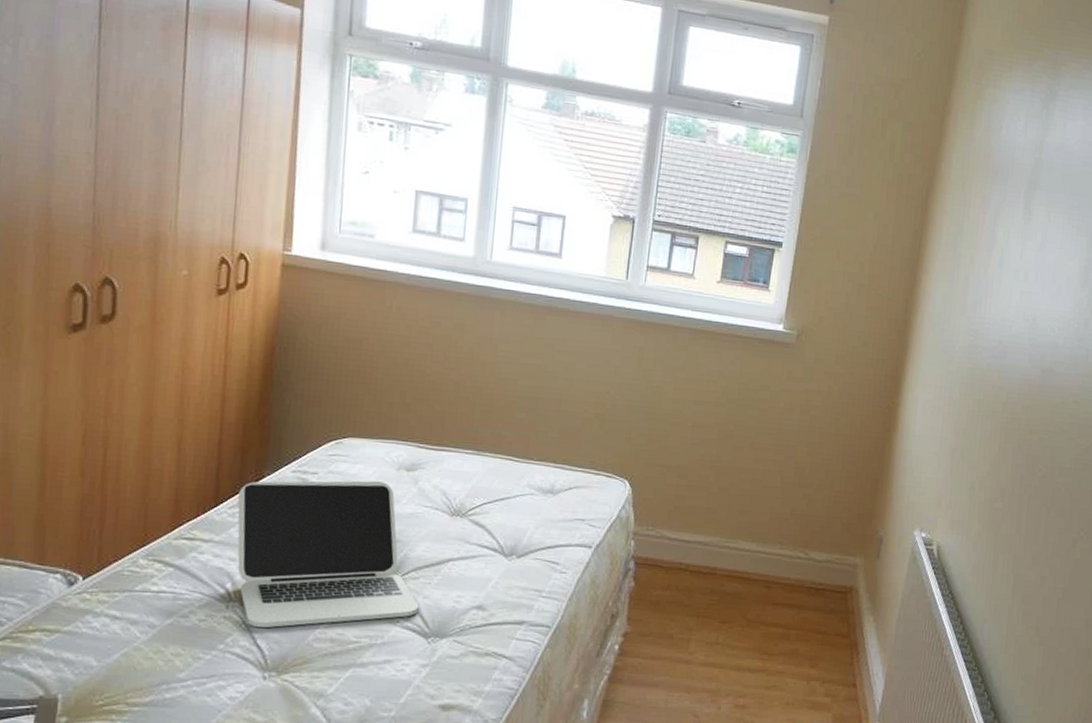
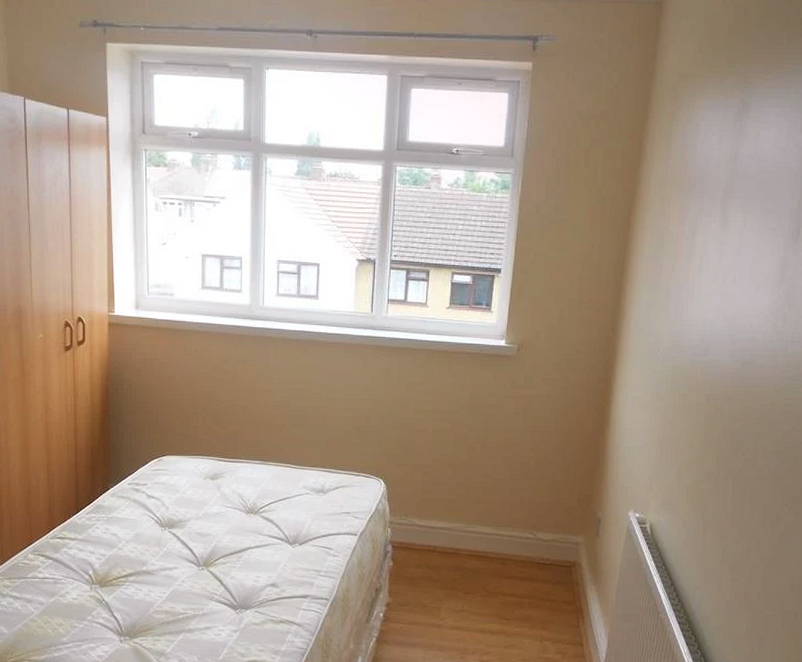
laptop: present [237,480,419,629] -> none [92,489,228,604]

